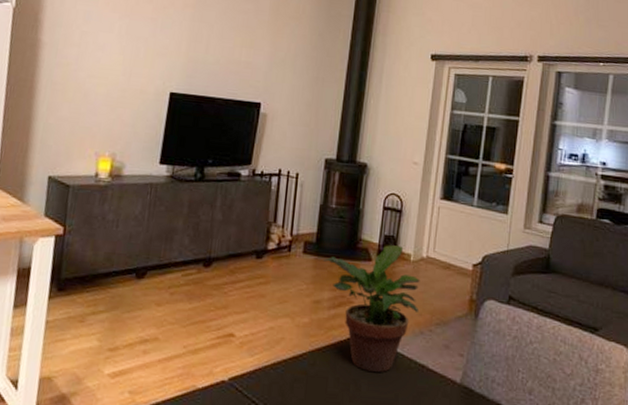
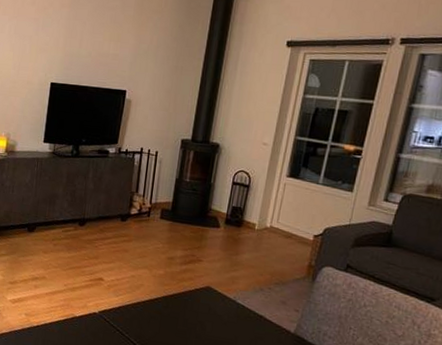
potted plant: present [323,245,420,373] -> none [177,215,263,318]

